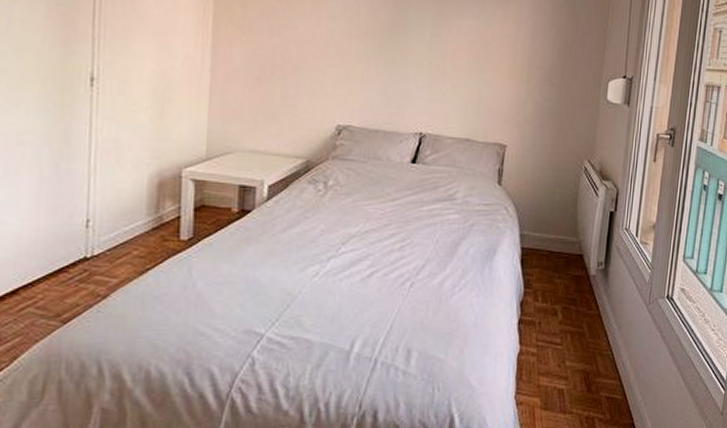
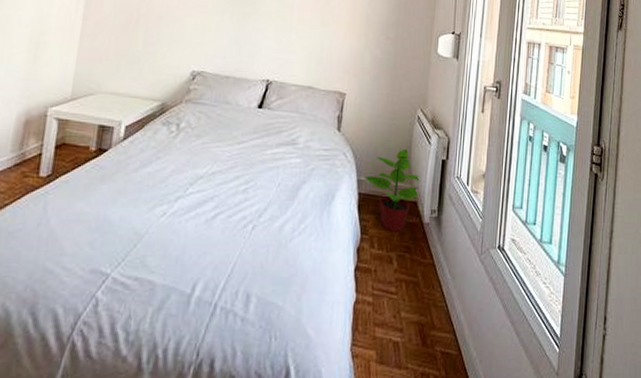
potted plant: none [528,201,588,285] -> present [364,148,421,232]

